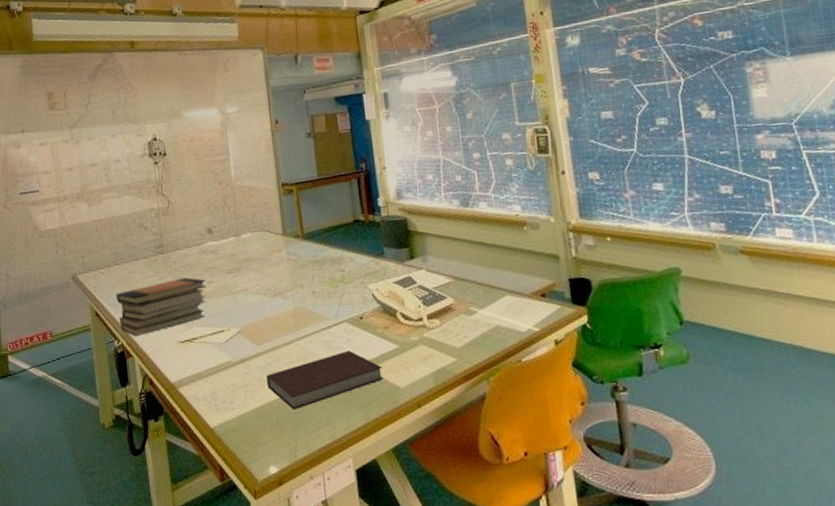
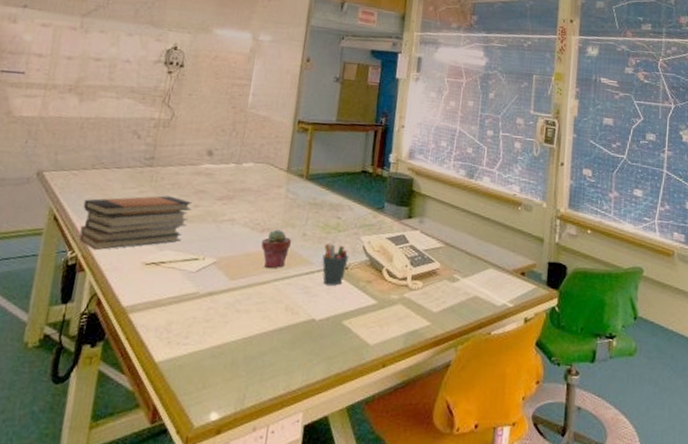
notebook: present [266,350,384,411] -> none [231,299,356,354]
potted succulent: none [275,291,304,329] -> present [261,229,292,268]
pen holder: none [334,296,361,337] -> present [322,243,349,286]

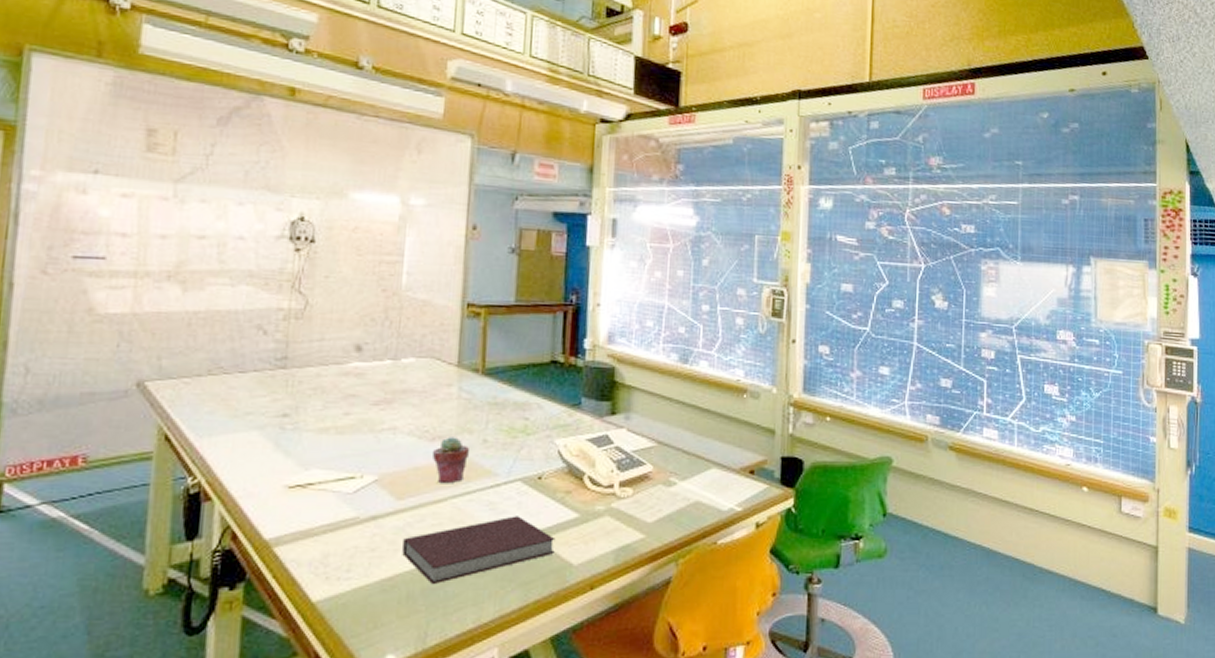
book stack: present [79,195,192,251] -> none [200,403,341,475]
notebook: none [231,299,356,354] -> present [402,516,556,585]
pen holder: present [322,243,349,286] -> none [509,450,542,499]

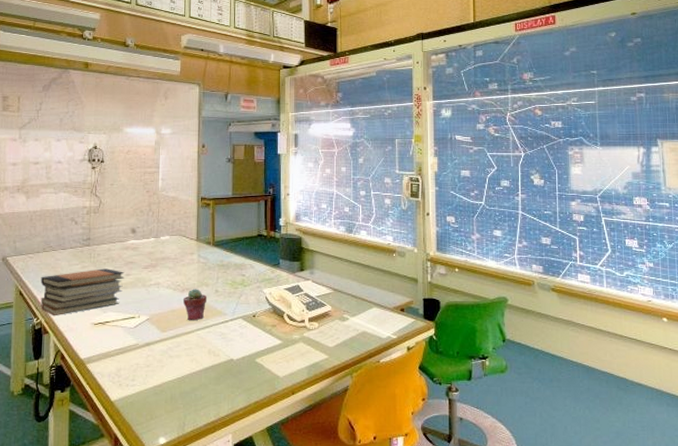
book stack: none [200,403,341,475] -> present [40,268,124,316]
notebook: present [402,516,556,585] -> none [167,342,267,390]

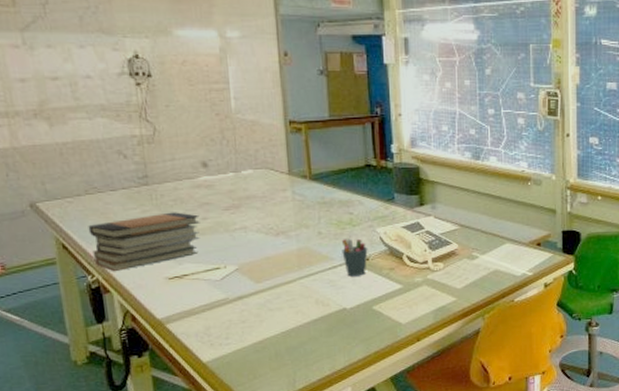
potted succulent: present [182,289,208,320] -> none [278,231,309,268]
pen holder: none [233,297,255,331] -> present [341,238,368,277]

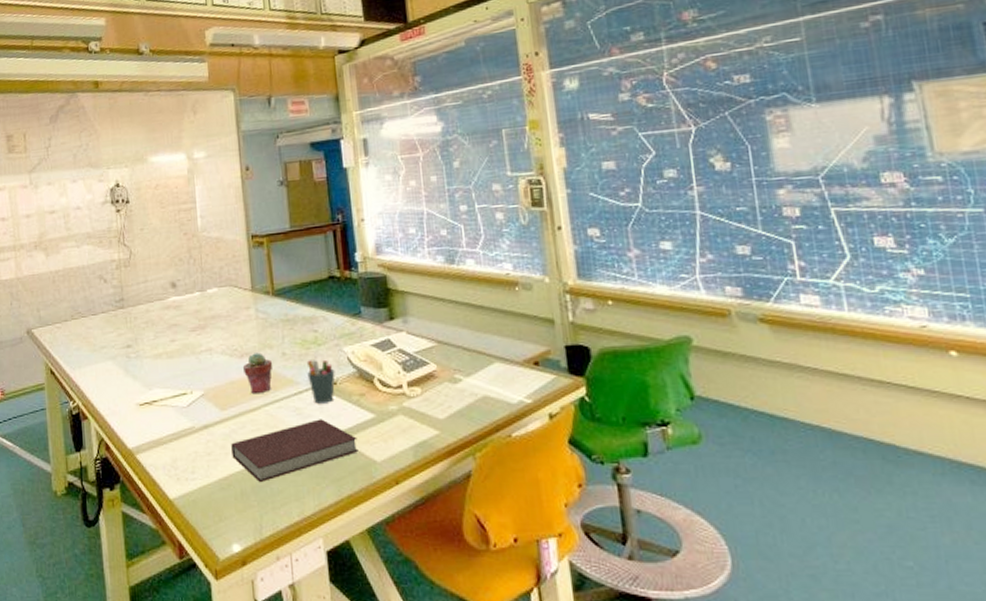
book stack: present [88,212,200,272] -> none [72,334,169,398]
notebook: none [266,289,386,345] -> present [231,419,359,483]
potted succulent: none [278,231,309,268] -> present [242,352,273,393]

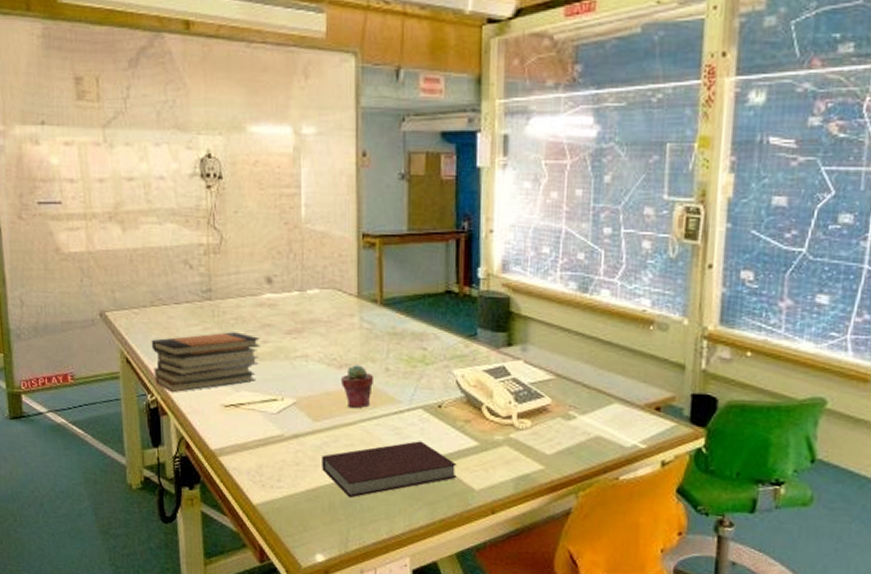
book stack: none [72,334,169,398] -> present [151,332,260,393]
pen holder: present [306,359,335,404] -> none [411,379,441,426]

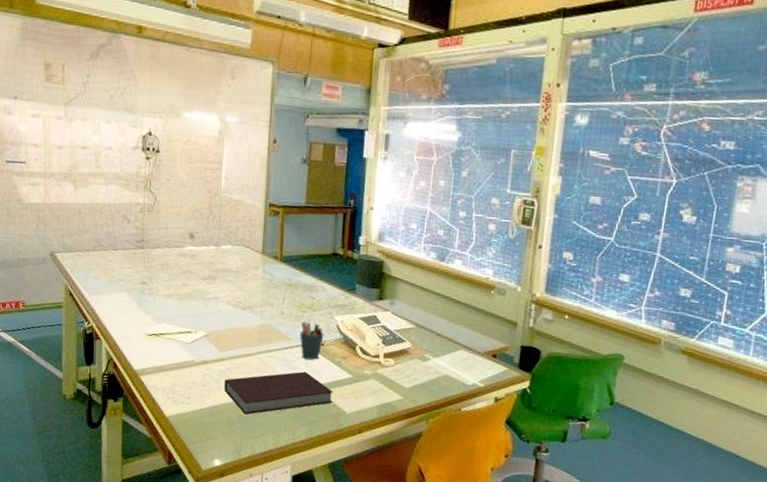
book stack: present [151,332,260,393] -> none [91,275,181,322]
potted succulent: present [340,365,374,408] -> none [244,307,272,343]
pen holder: none [411,379,441,426] -> present [300,322,324,360]

